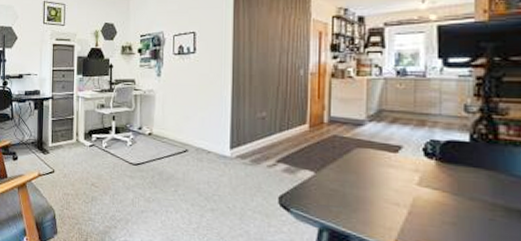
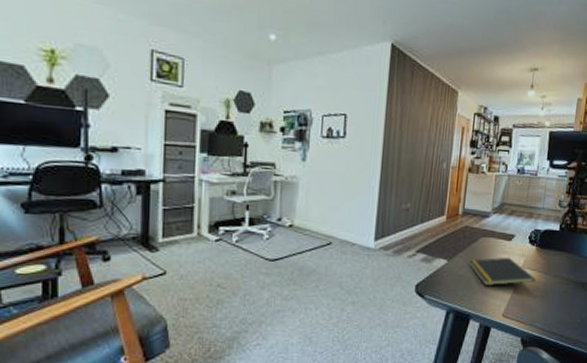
notepad: none [341,171,440,205] -> present [468,257,536,285]

